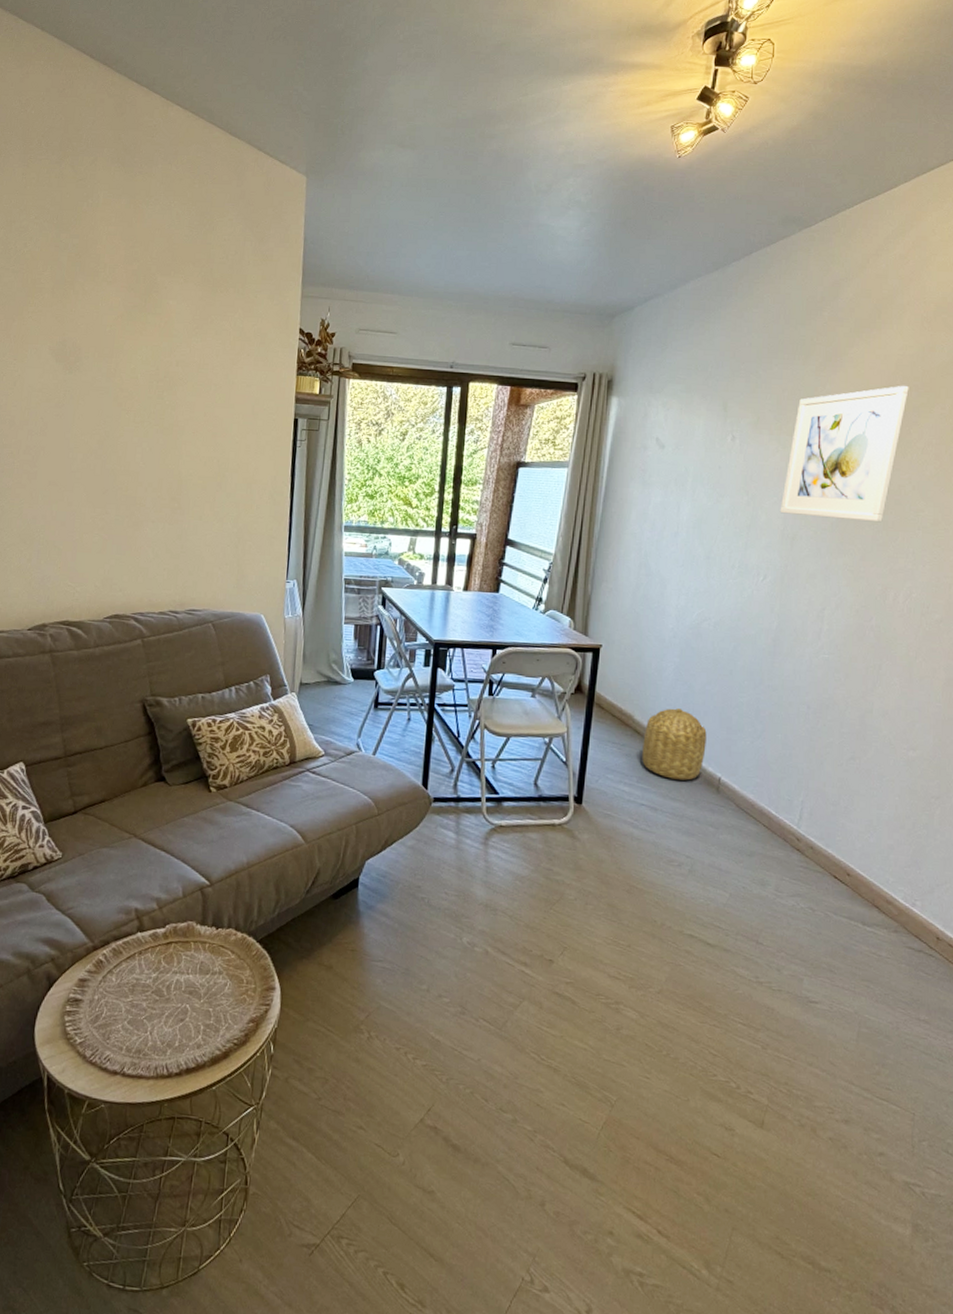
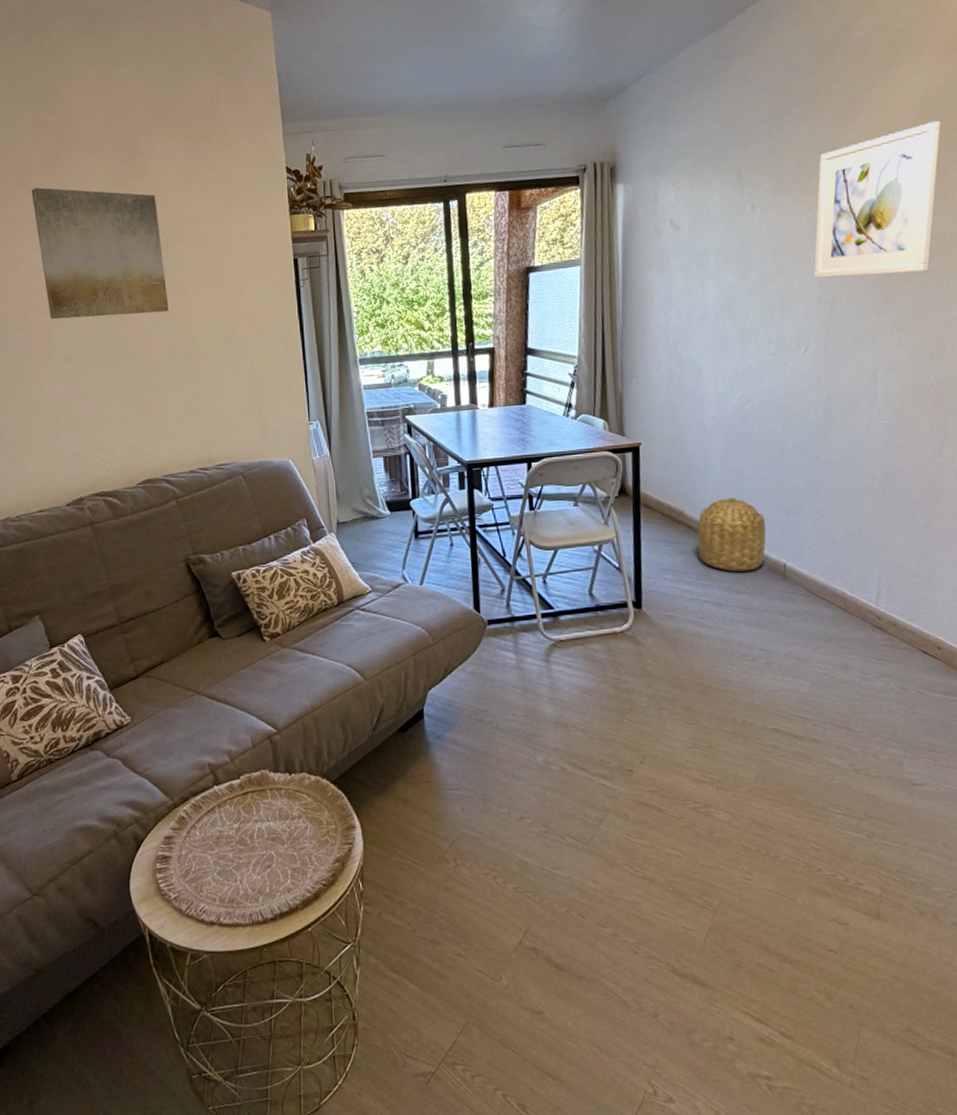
wall art: none [39,307,166,451] -> present [31,187,169,320]

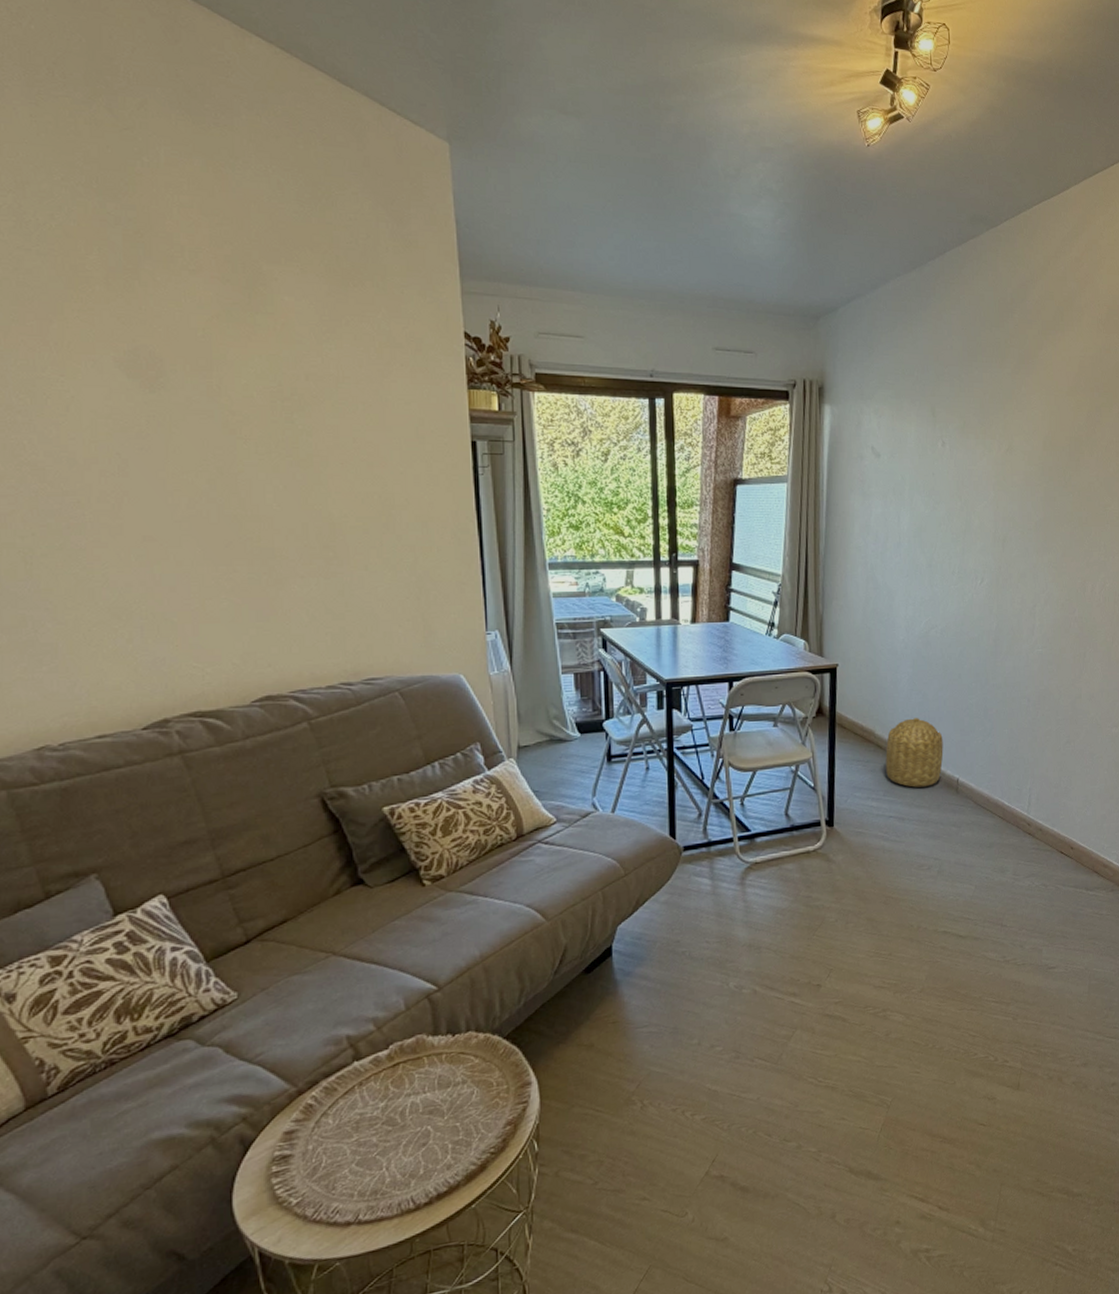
wall art: present [31,187,169,320] -> none [91,304,302,489]
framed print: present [813,120,941,279] -> none [990,386,1091,519]

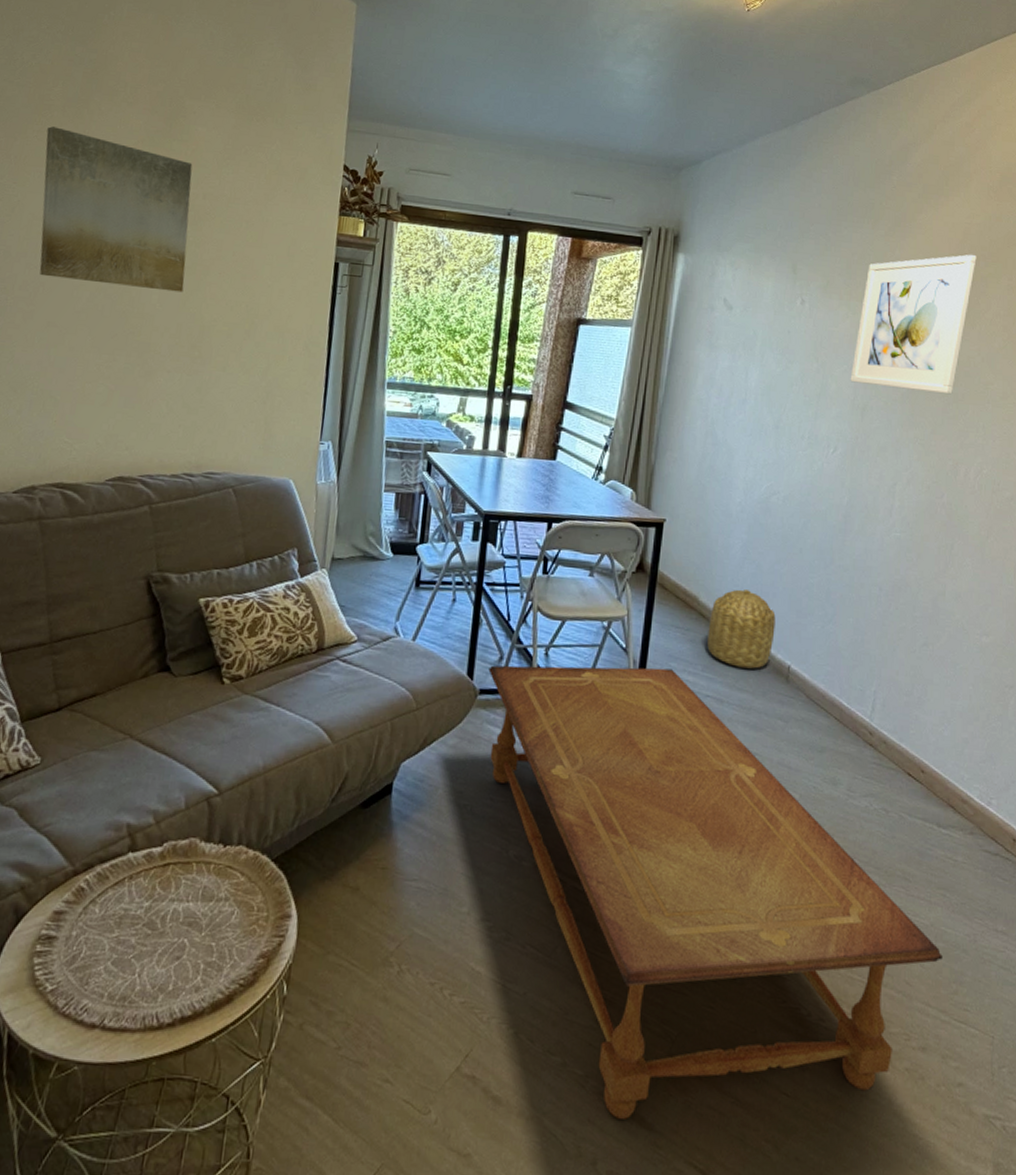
wall art: none [91,304,302,489] -> present [39,126,193,293]
coffee table: none [689,798,1096,1178] -> present [488,665,943,1119]
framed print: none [990,386,1091,519] -> present [850,254,977,395]

